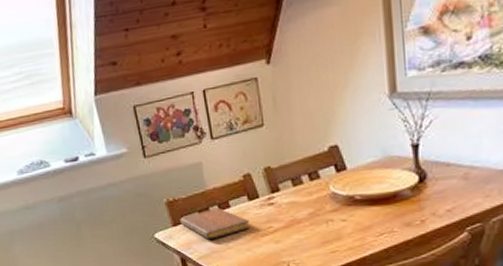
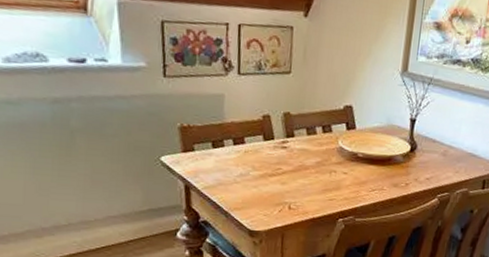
notebook: present [180,208,250,240] -> none [191,142,261,172]

